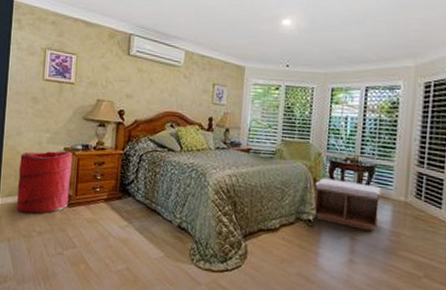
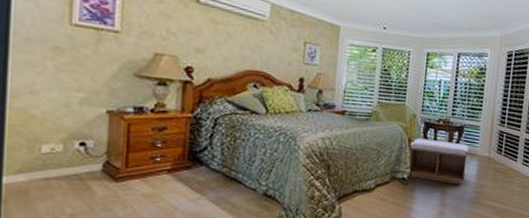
laundry hamper: present [17,151,73,214] -> none [32,114,121,193]

